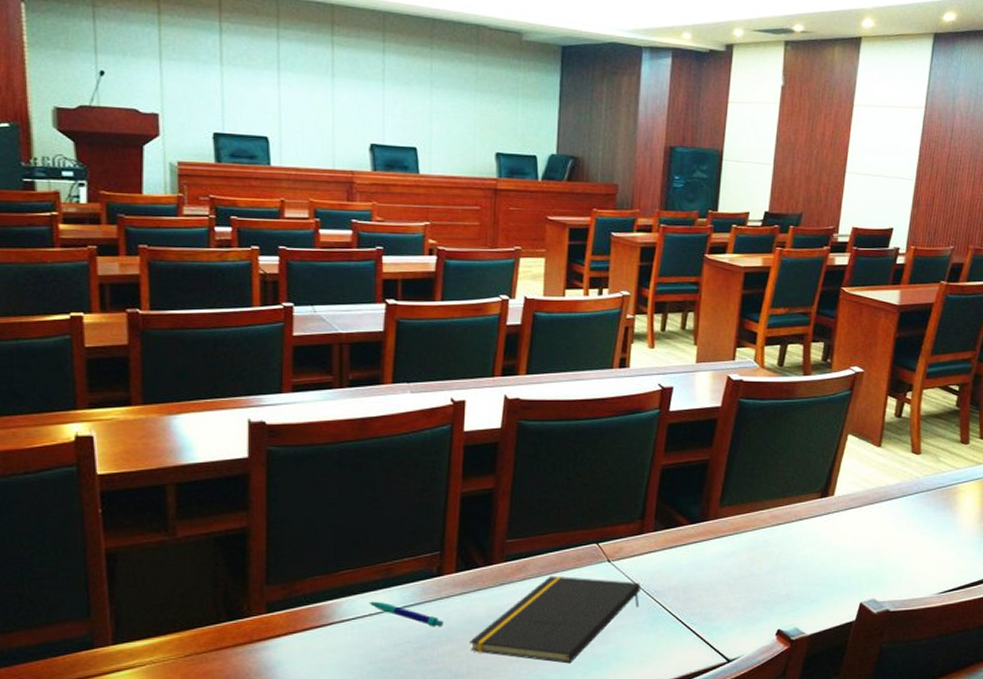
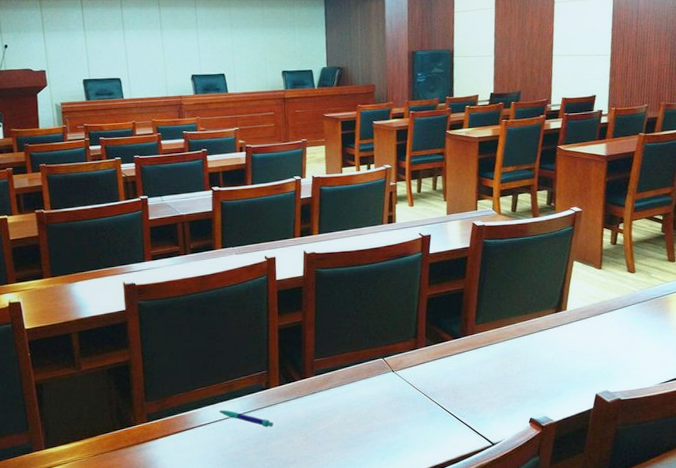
notepad: present [470,575,640,664] -> none [294,384,420,451]

